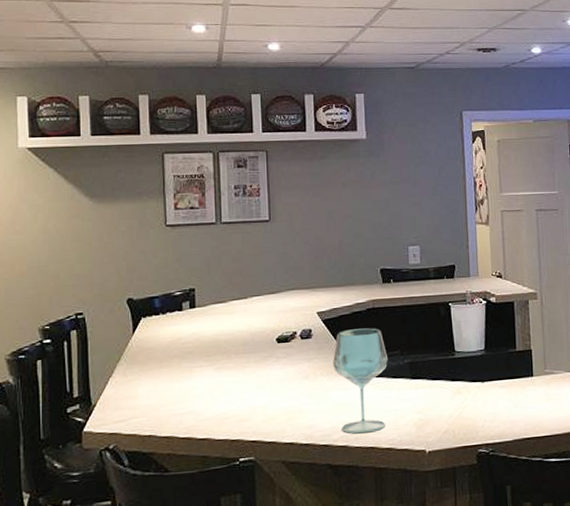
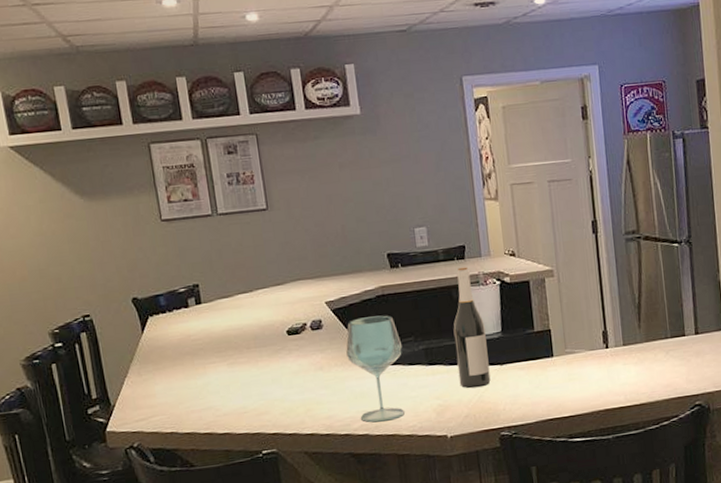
wine bottle: none [438,285,472,404] -> present [453,267,491,389]

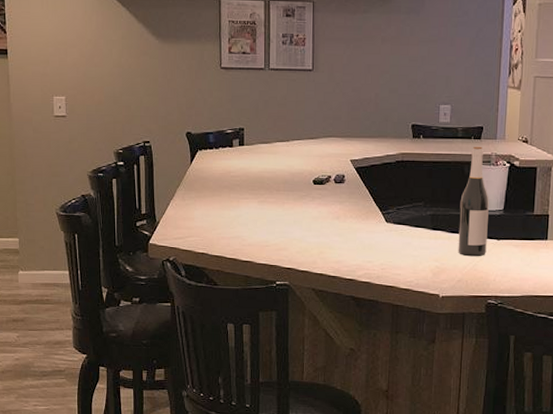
wine glass: present [346,315,405,423] -> none [362,178,412,273]

